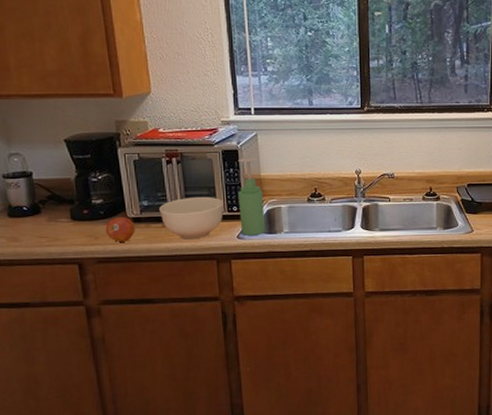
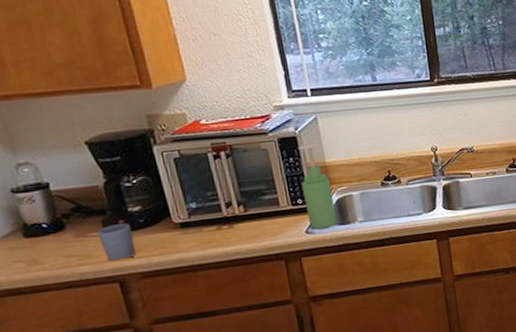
mug: none [65,213,95,246] -> present [96,223,137,262]
fruit: present [105,216,135,242] -> none [147,222,185,252]
bowl: present [159,196,224,240] -> none [210,190,287,241]

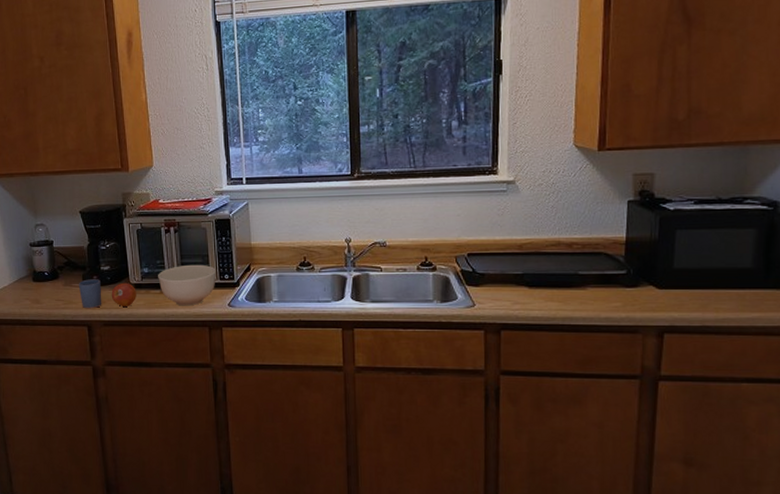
fruit: none [147,222,185,252] -> present [111,282,136,306]
bowl: none [210,190,287,241] -> present [158,264,216,306]
soap dispenser: present [297,143,338,229] -> none [229,226,256,303]

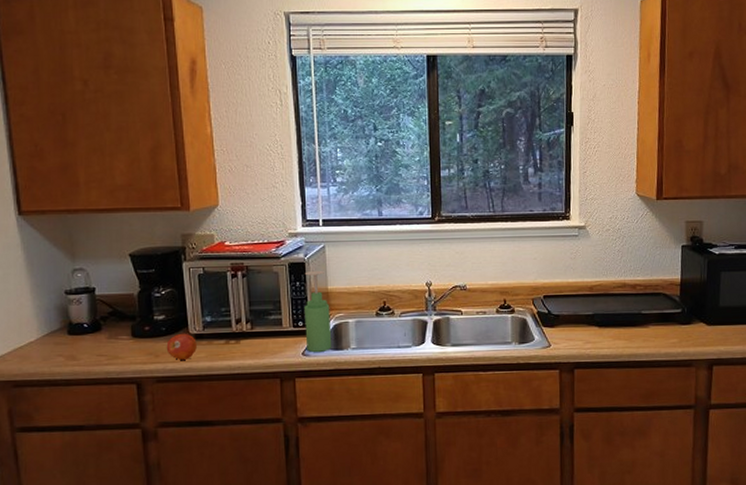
mug: present [78,279,102,309] -> none [126,330,155,364]
bowl: present [158,264,216,306] -> none [222,311,289,357]
soap dispenser: none [229,226,256,303] -> present [303,270,332,352]

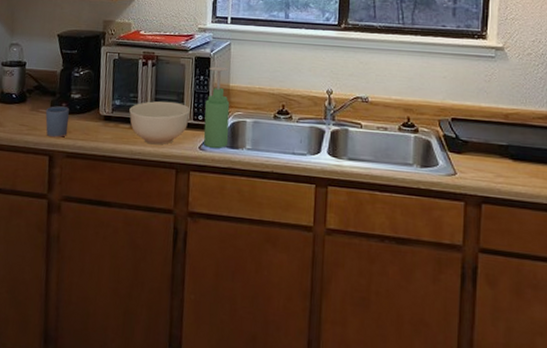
mug: none [126,330,155,364] -> present [45,106,70,138]
fruit: present [166,333,197,360] -> none [78,113,105,139]
bowl: none [222,311,289,357] -> present [129,101,190,145]

